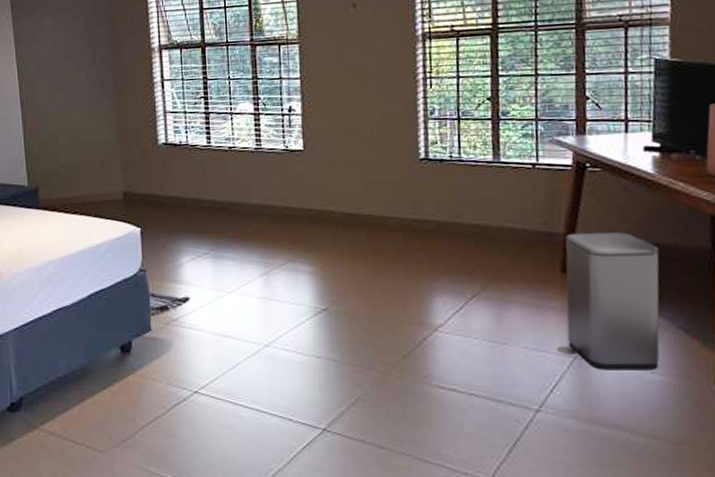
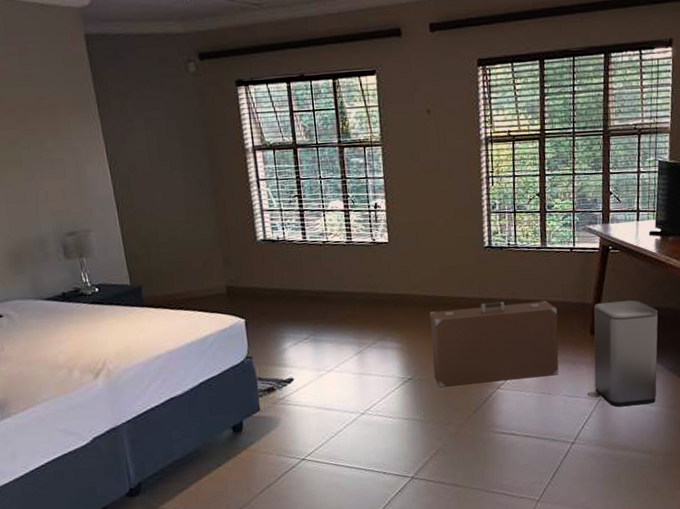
suitcase: none [350,224,517,323] -> present [429,301,559,388]

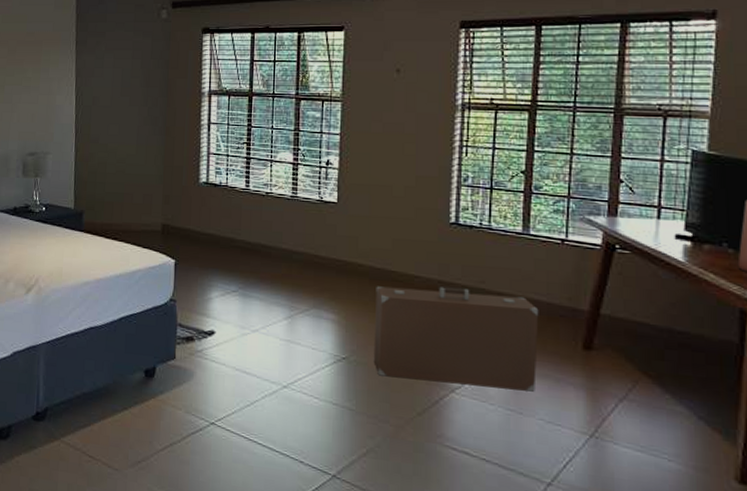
pedal bin: present [587,300,658,407] -> none [574,312,684,458]

